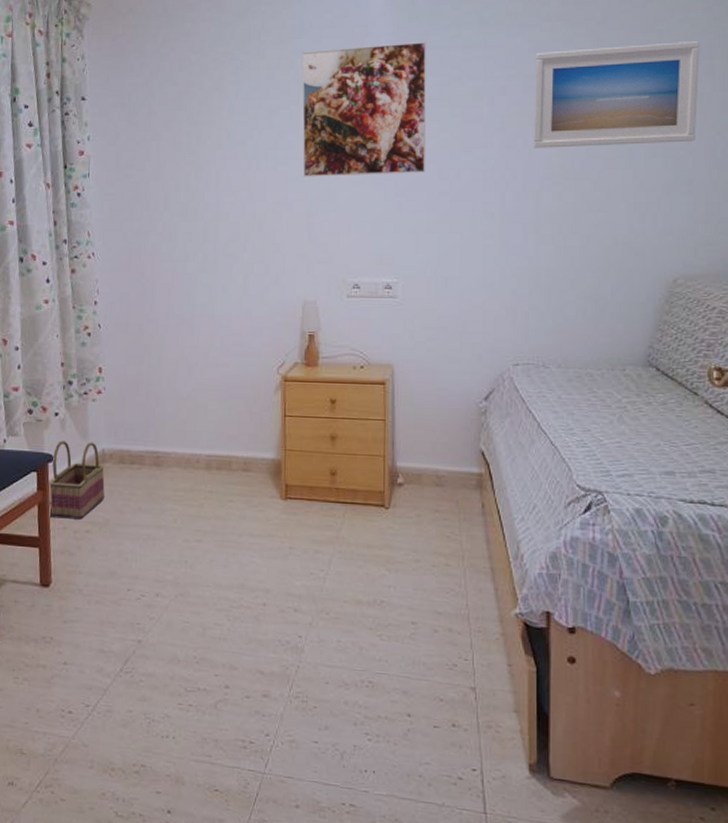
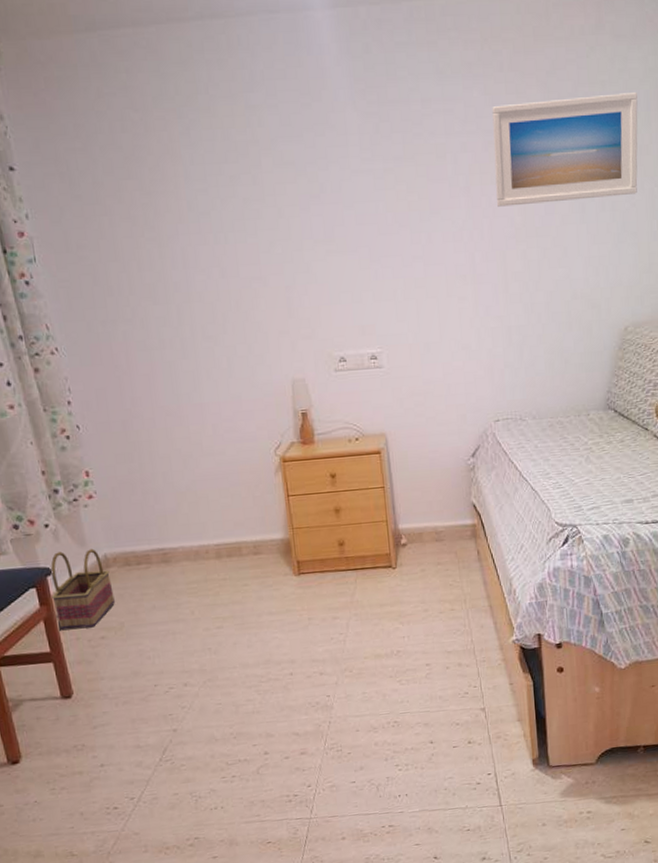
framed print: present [302,42,426,177] -> none [257,95,397,249]

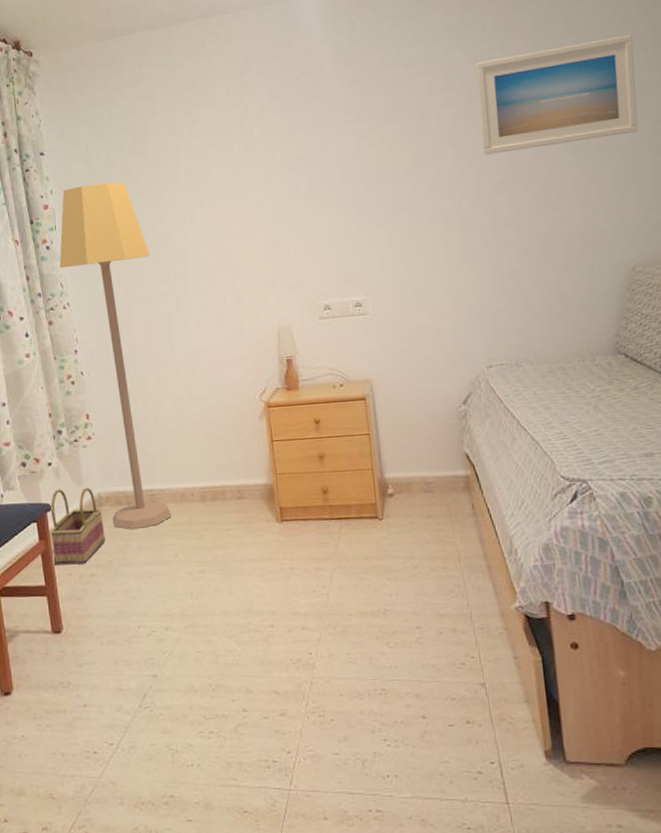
lamp: none [41,209,186,590] -> present [59,182,172,530]

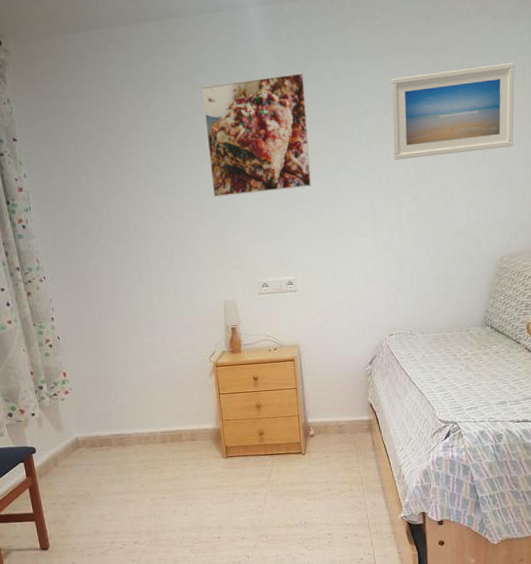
basket: present [50,487,105,566] -> none [35,433,83,497]
lamp: present [59,182,172,530] -> none [35,169,138,467]
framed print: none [250,63,381,207] -> present [202,73,311,197]

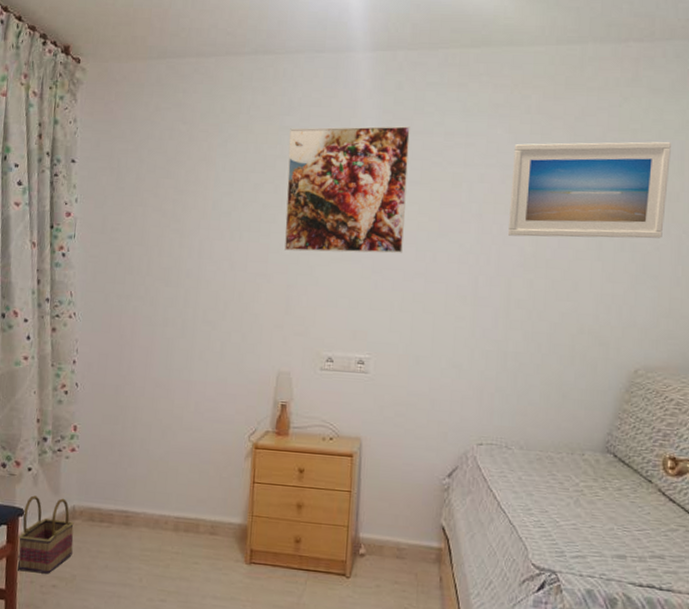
basket: none [35,433,83,497] -> present [19,495,74,574]

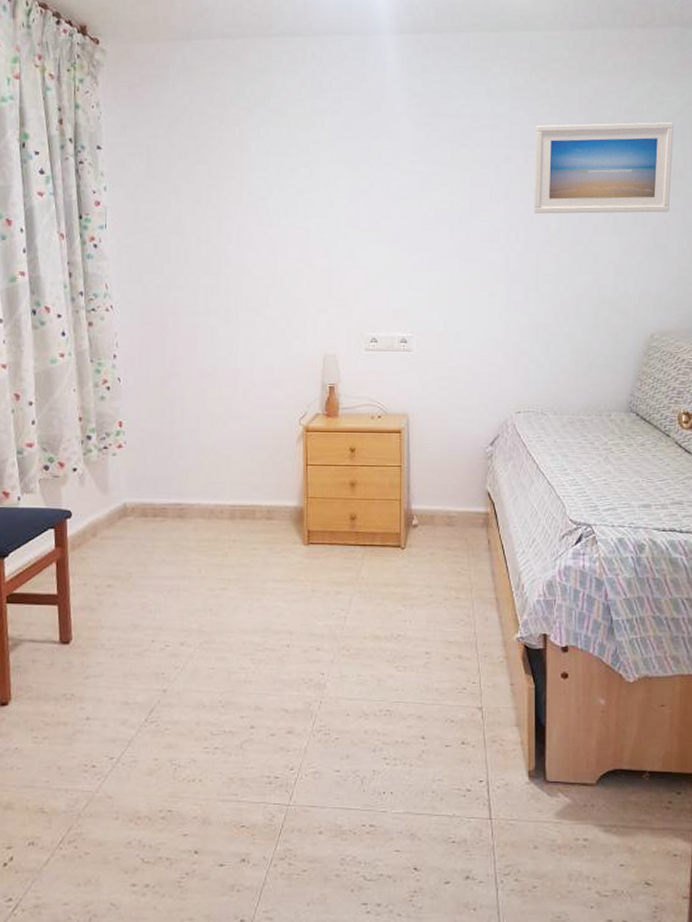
basket: present [19,495,74,574] -> none [68,496,127,575]
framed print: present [284,126,410,254] -> none [321,109,438,235]

